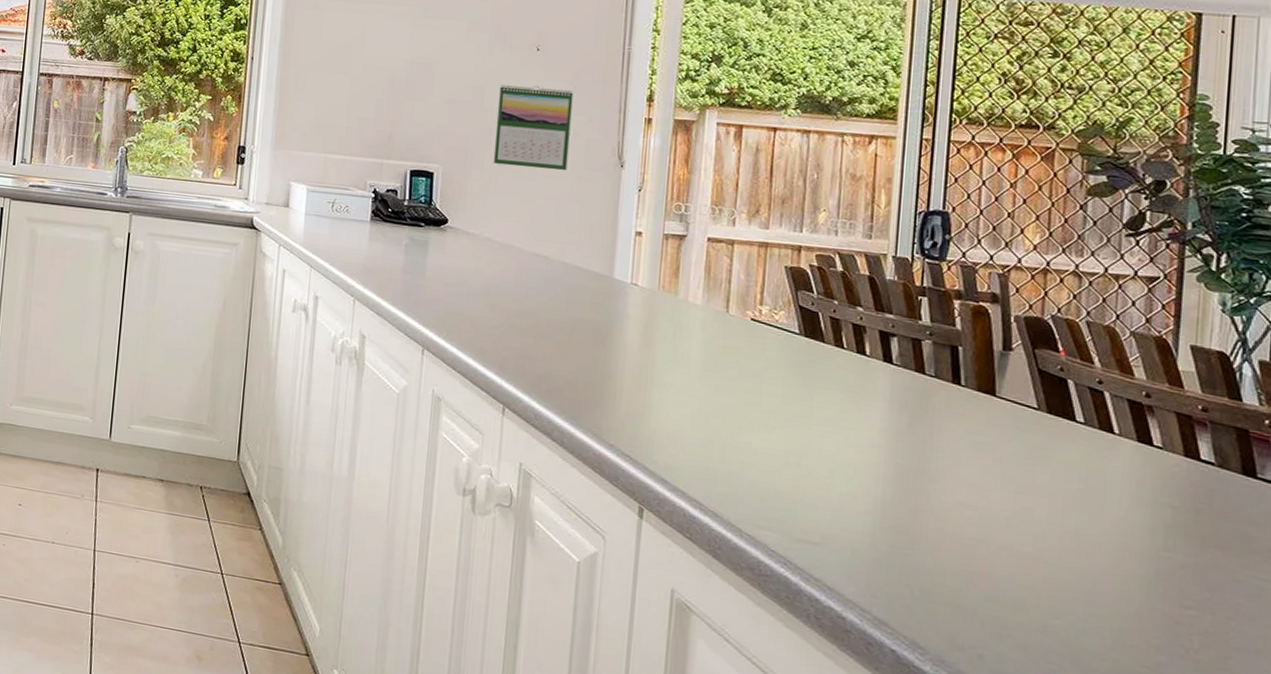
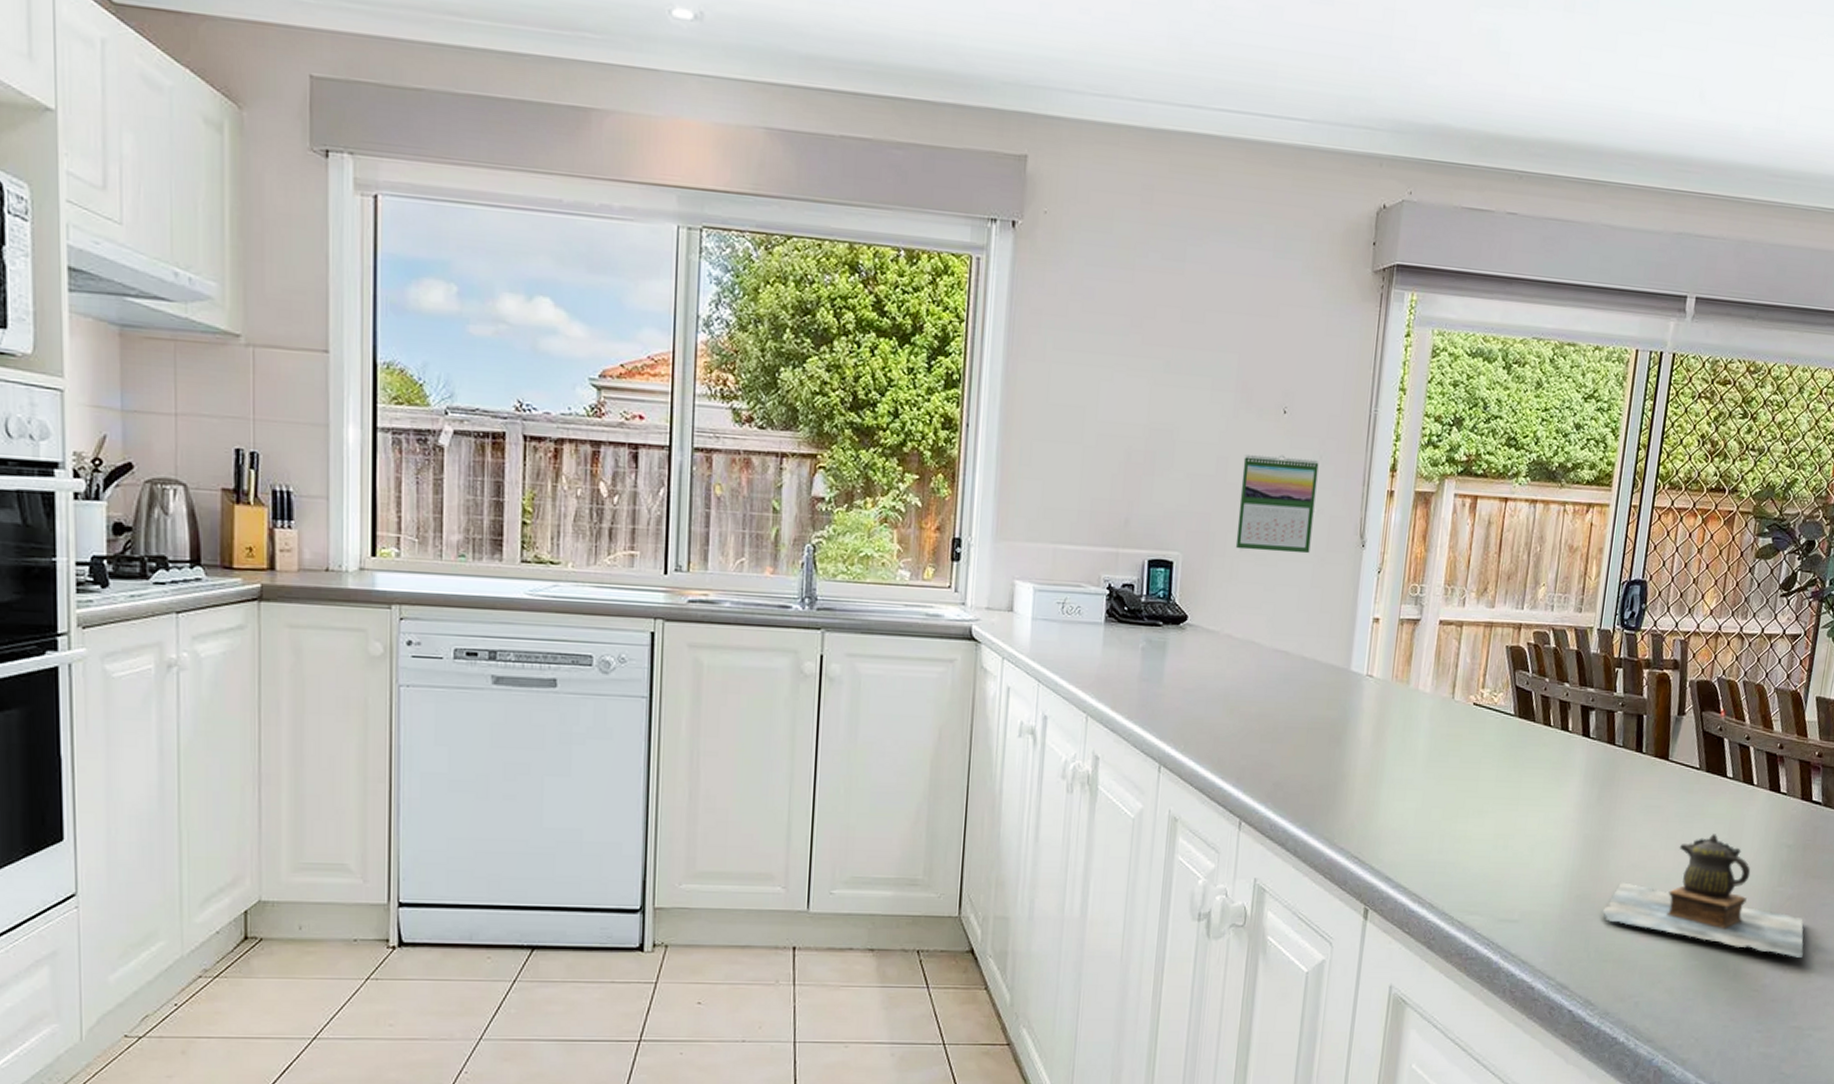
teapot: none [924,481,1212,639] -> present [1601,834,1804,958]

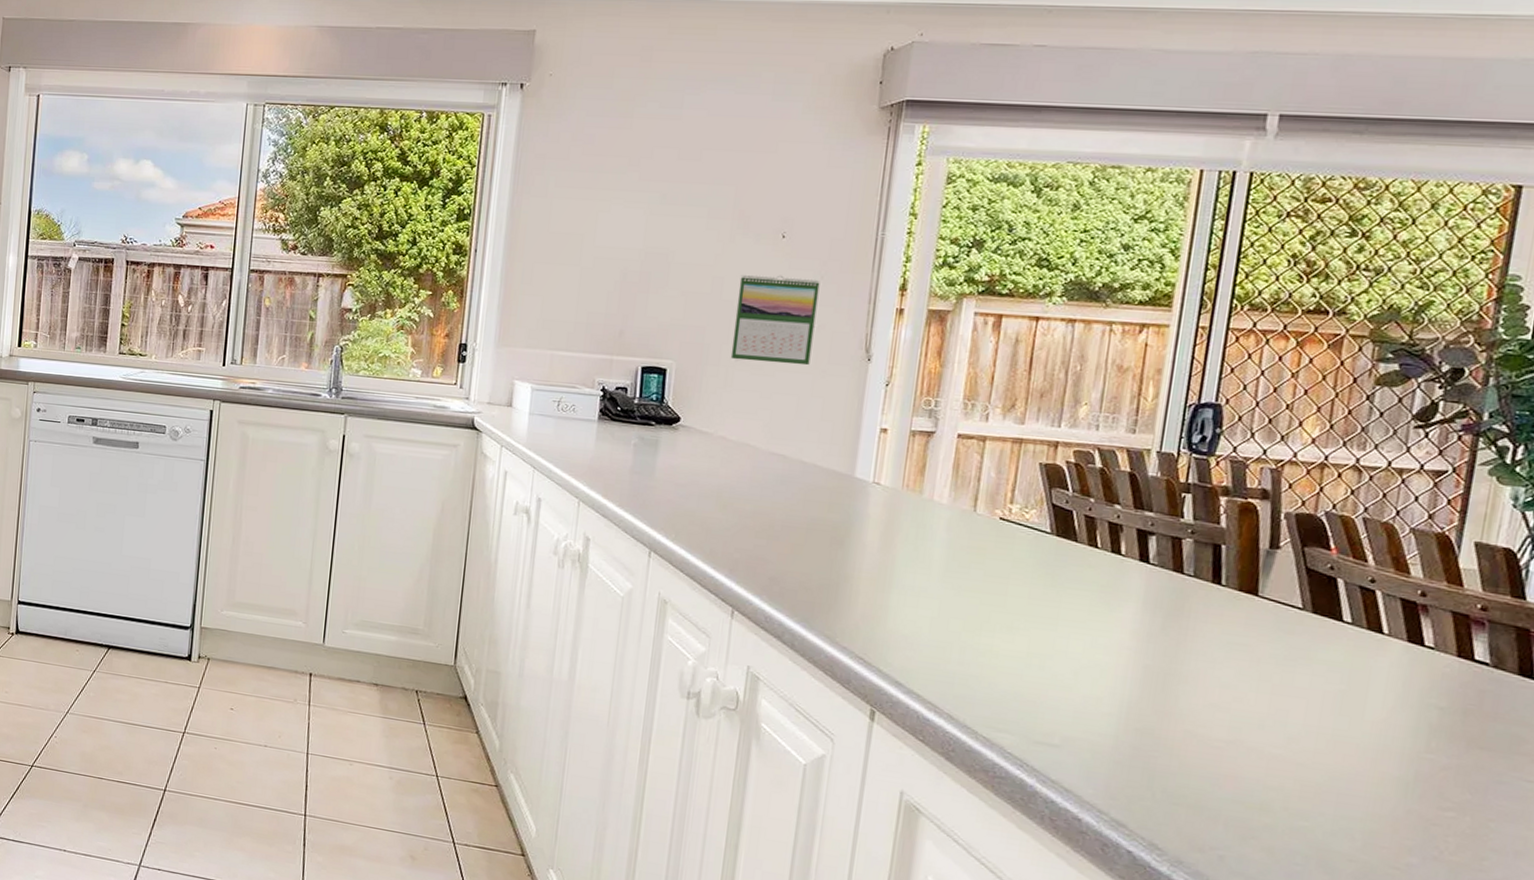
teapot: present [1601,834,1804,958] -> none [1170,682,1470,840]

